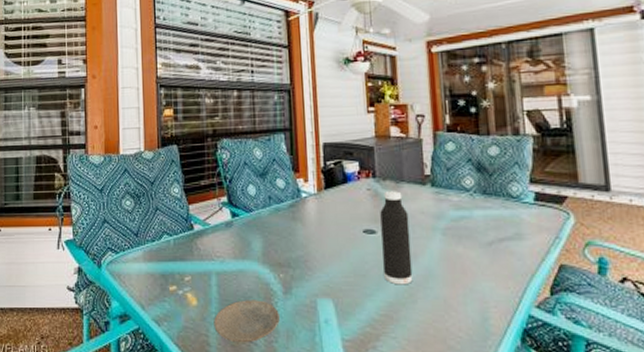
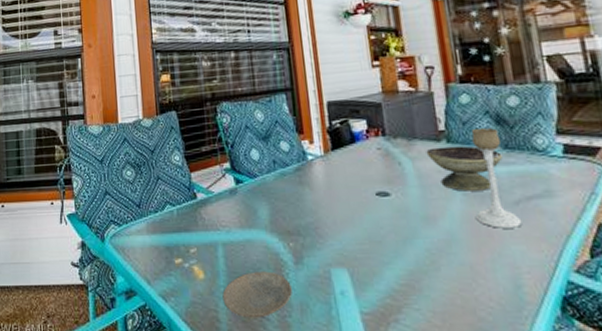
water bottle: present [380,191,413,285] -> none [393,149,434,252]
decorative bowl: none [412,190,480,232] -> present [426,145,503,192]
candle holder: none [453,173,493,266] -> present [471,127,523,228]

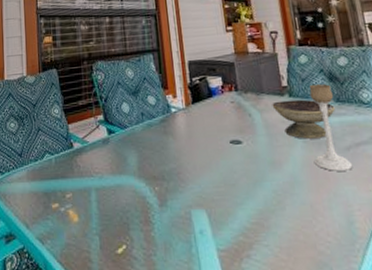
plate: present [222,271,292,318] -> none [94,213,157,258]

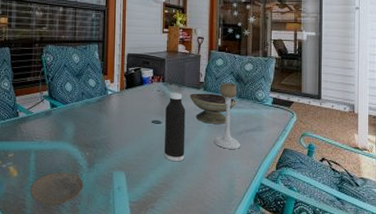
plate: none [94,213,157,258] -> present [30,172,83,205]
water bottle: none [244,102,280,193] -> present [165,93,186,162]

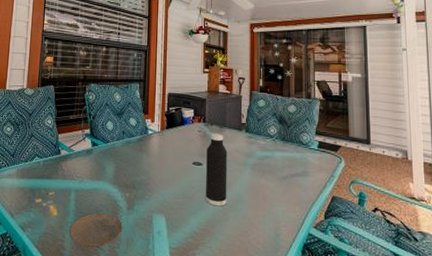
decorative bowl: present [189,93,236,124] -> none [231,134,280,168]
candle holder: present [214,82,241,149] -> none [258,124,286,195]

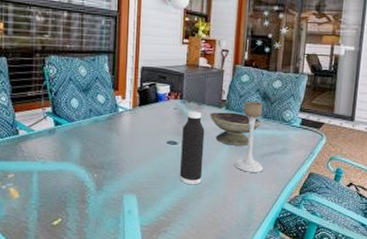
plate: present [69,213,123,248] -> none [33,194,91,228]
decorative bowl: none [231,134,280,168] -> present [210,112,261,146]
candle holder: none [258,124,286,195] -> present [234,101,264,173]

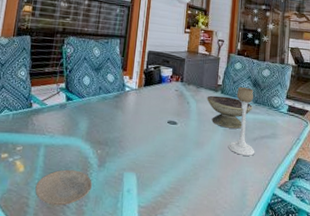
plate: none [33,194,91,228] -> present [35,169,92,206]
water bottle: present [180,111,205,185] -> none [178,93,202,166]

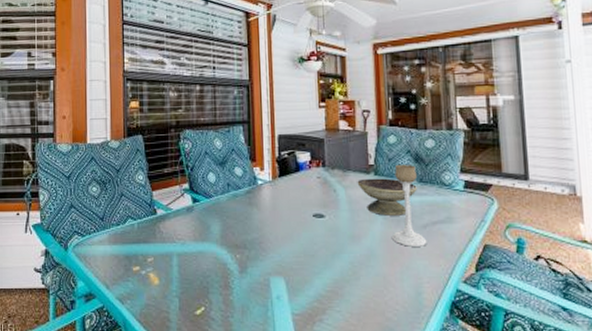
plate: present [35,169,92,206] -> none [174,279,236,319]

